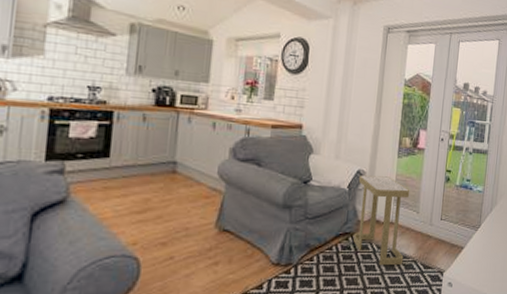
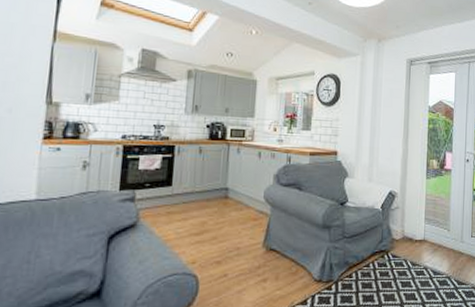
side table: present [352,175,410,265] -> none [388,196,440,281]

